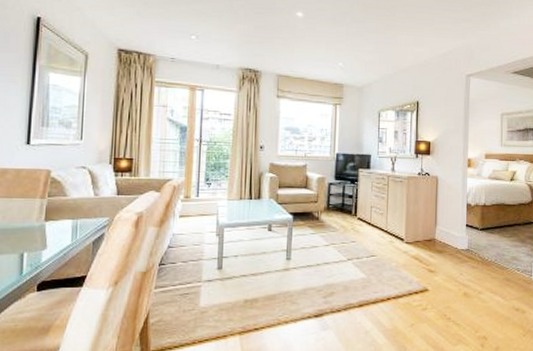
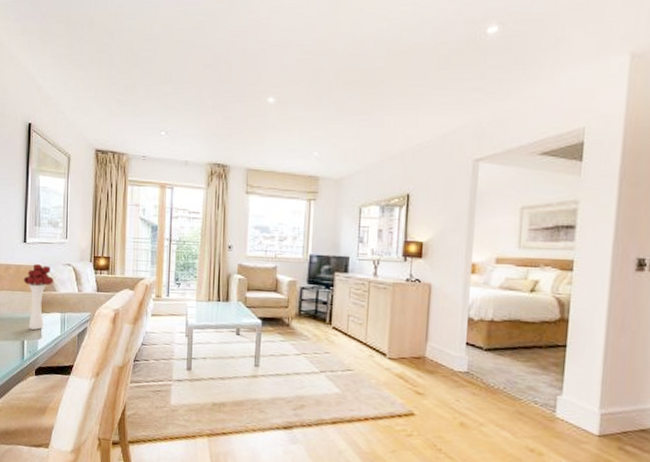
flower bouquet: none [25,168,64,240] -> present [23,264,54,330]

